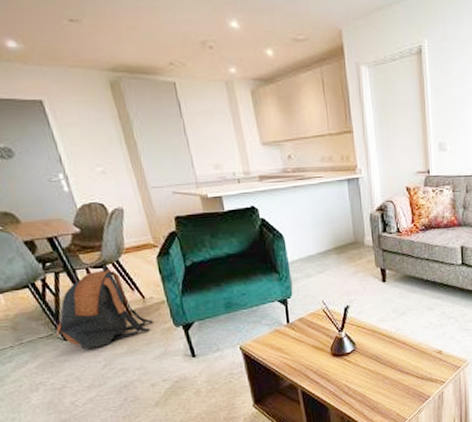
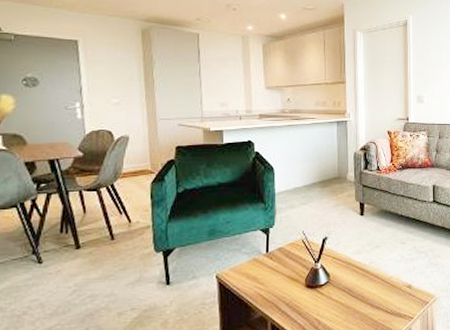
backpack: present [55,265,153,350] -> none [30,189,134,274]

